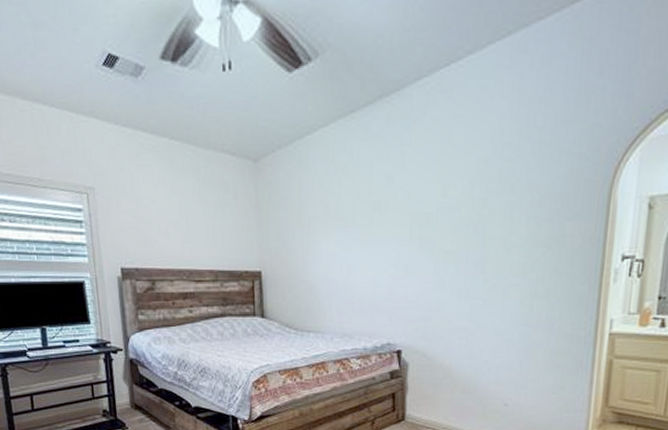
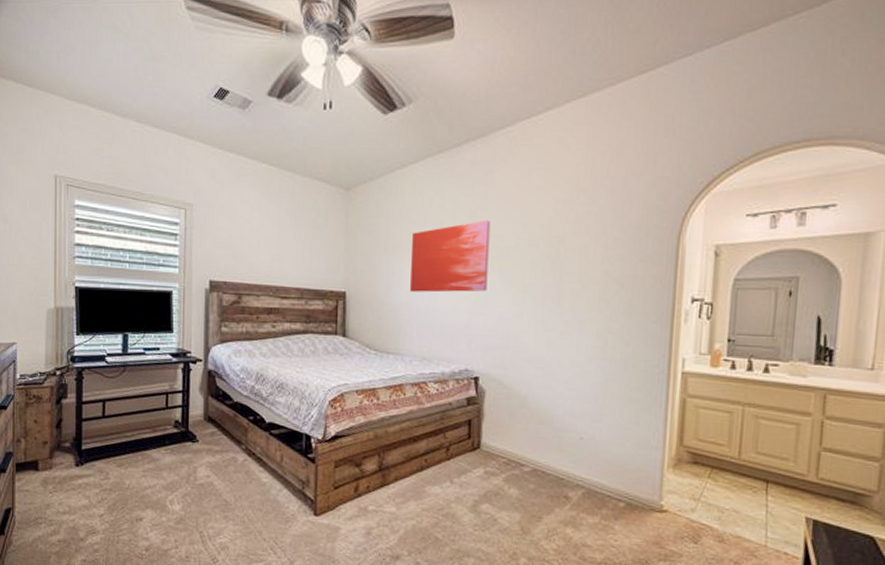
wall art: none [327,185,409,267] -> present [410,220,491,293]

